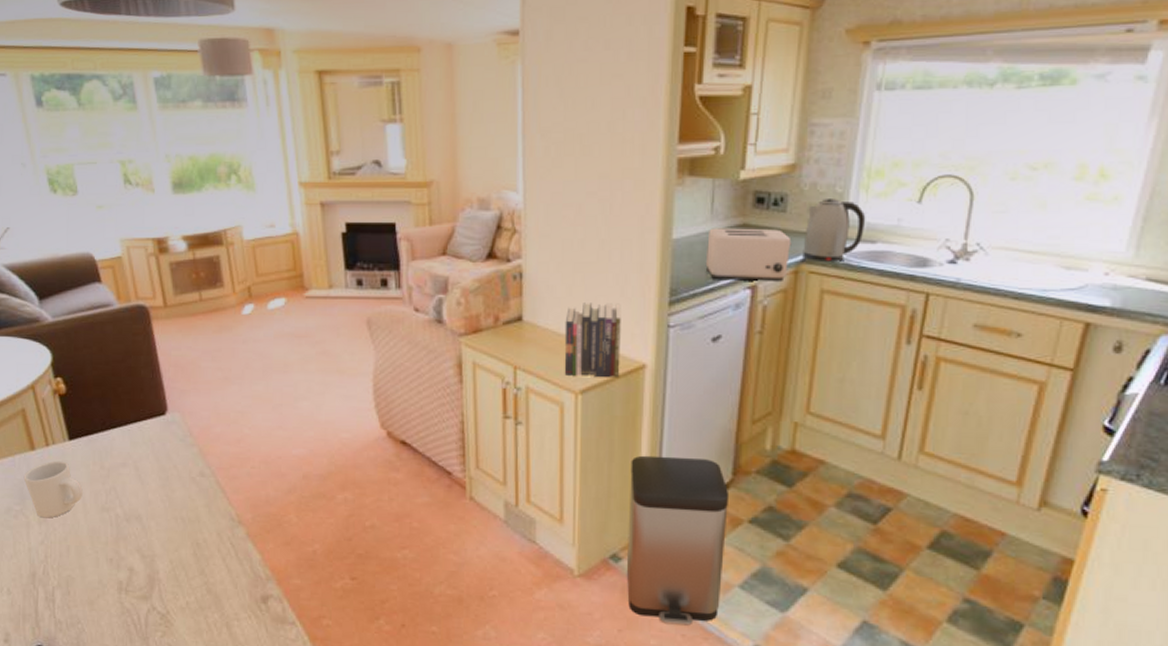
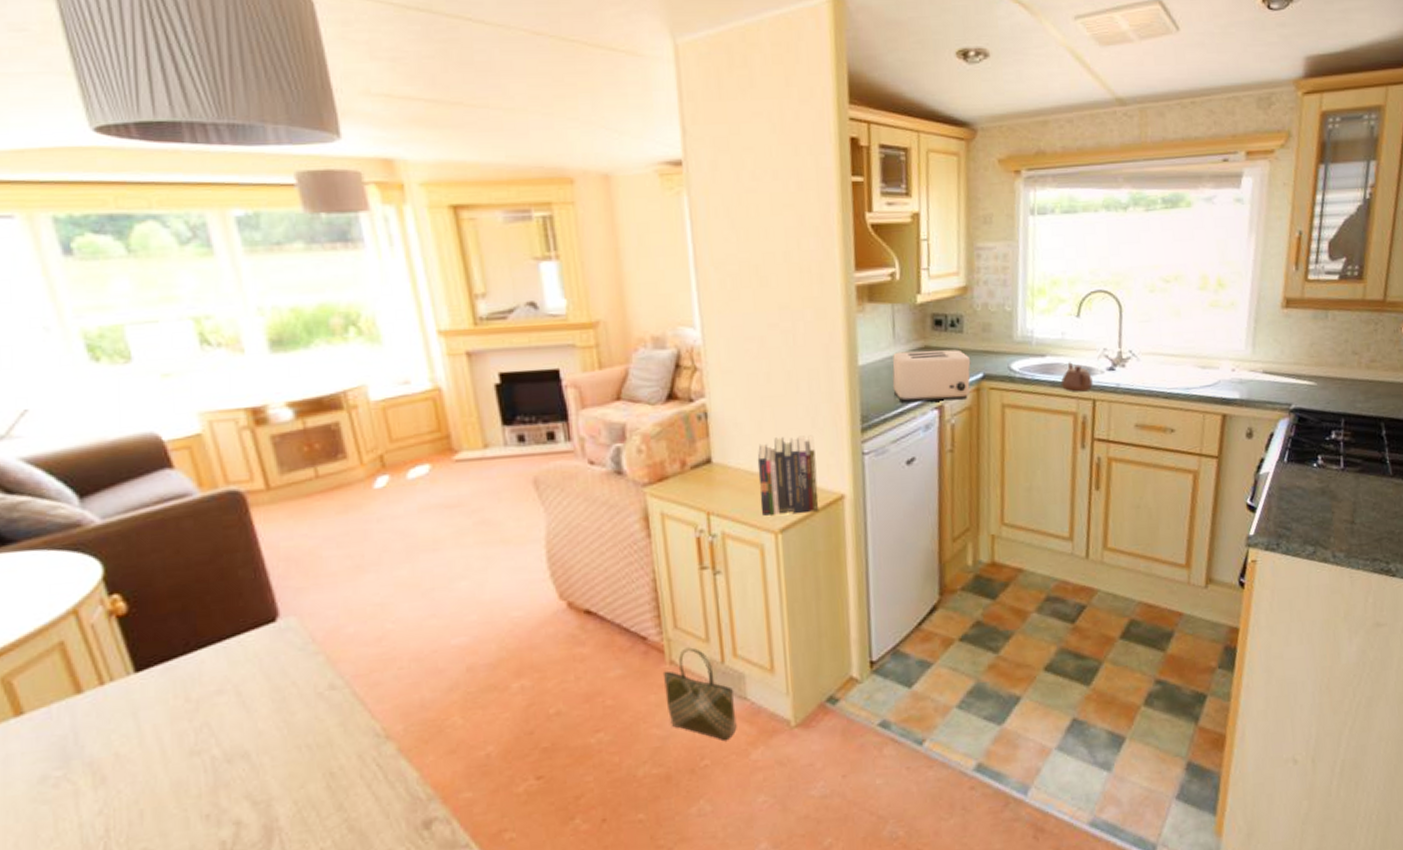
mug: present [23,460,83,518] -> none [66,700,160,781]
shopping bag: none [463,487,525,578] -> present [662,647,737,741]
pedal bin: present [627,455,730,626] -> none [838,583,941,760]
kettle: present [803,199,866,263] -> none [981,317,1035,378]
teapot: none [890,251,928,284] -> present [1060,362,1093,393]

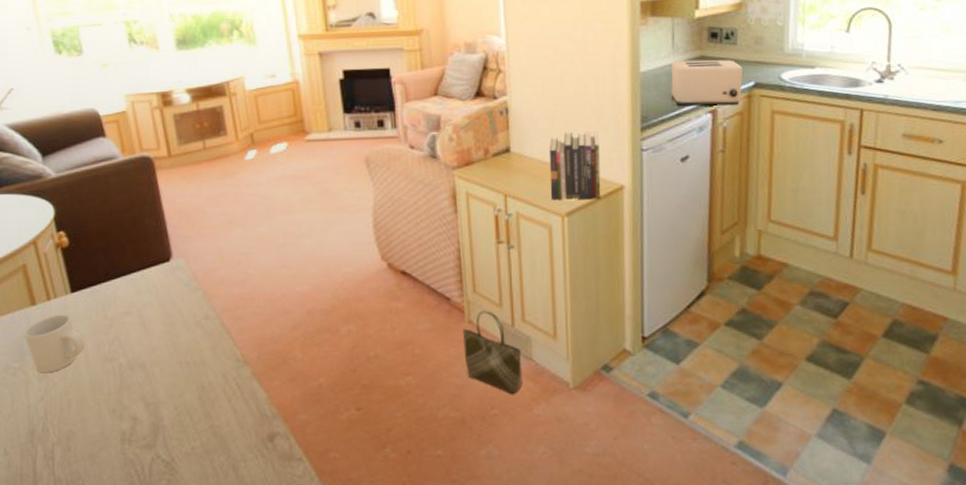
mug: none [66,700,160,781] -> present [23,314,85,373]
teapot: present [1060,362,1093,393] -> none [829,74,861,102]

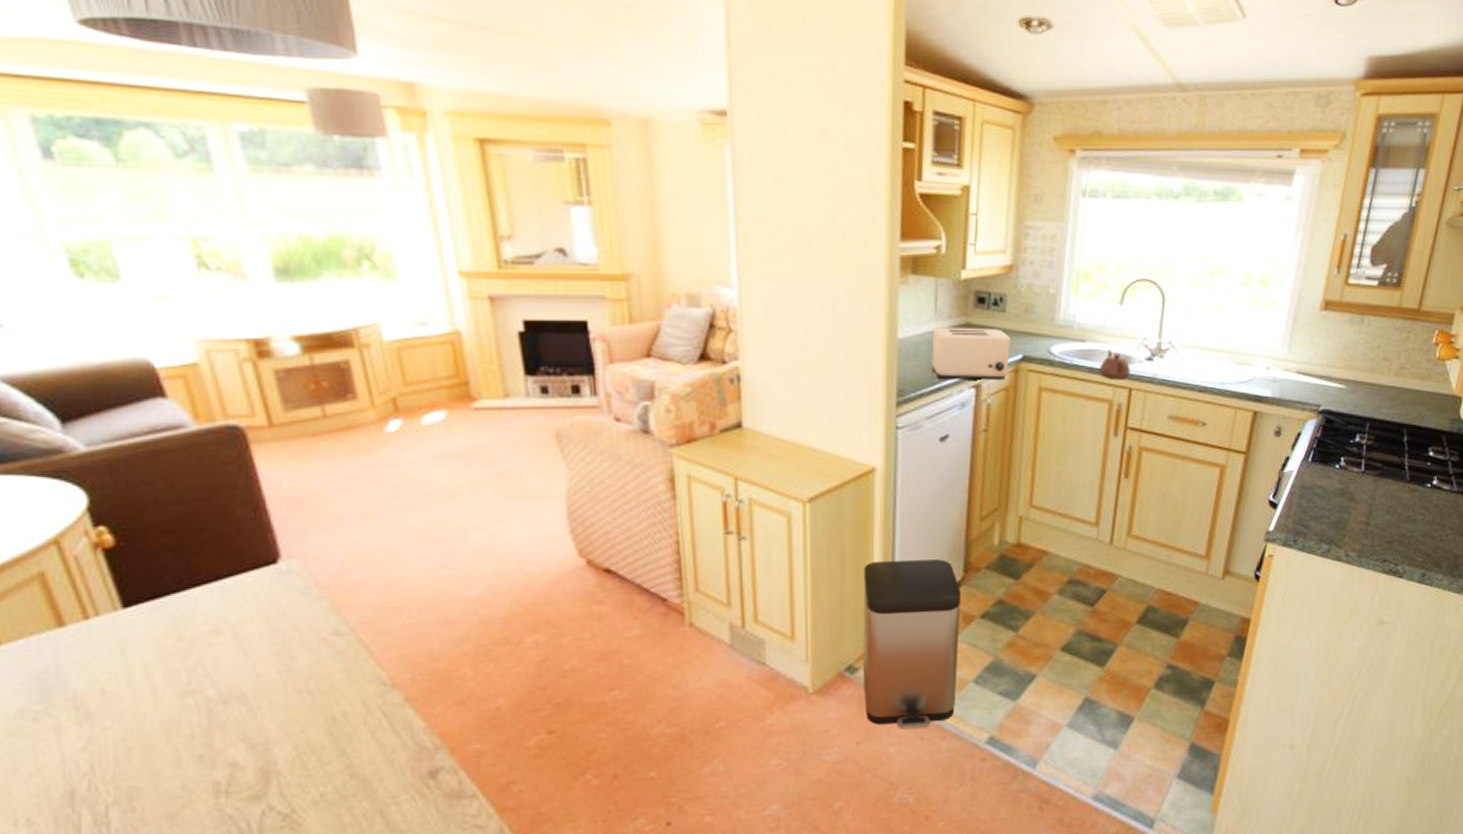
mug: present [23,314,85,373] -> none [47,636,150,716]
shopping bag: present [462,310,523,395] -> none [681,611,754,705]
books: present [549,131,601,200] -> none [789,406,849,484]
pedal bin: none [616,268,707,428] -> present [863,559,962,730]
teapot: none [829,74,861,102] -> present [1098,349,1130,380]

